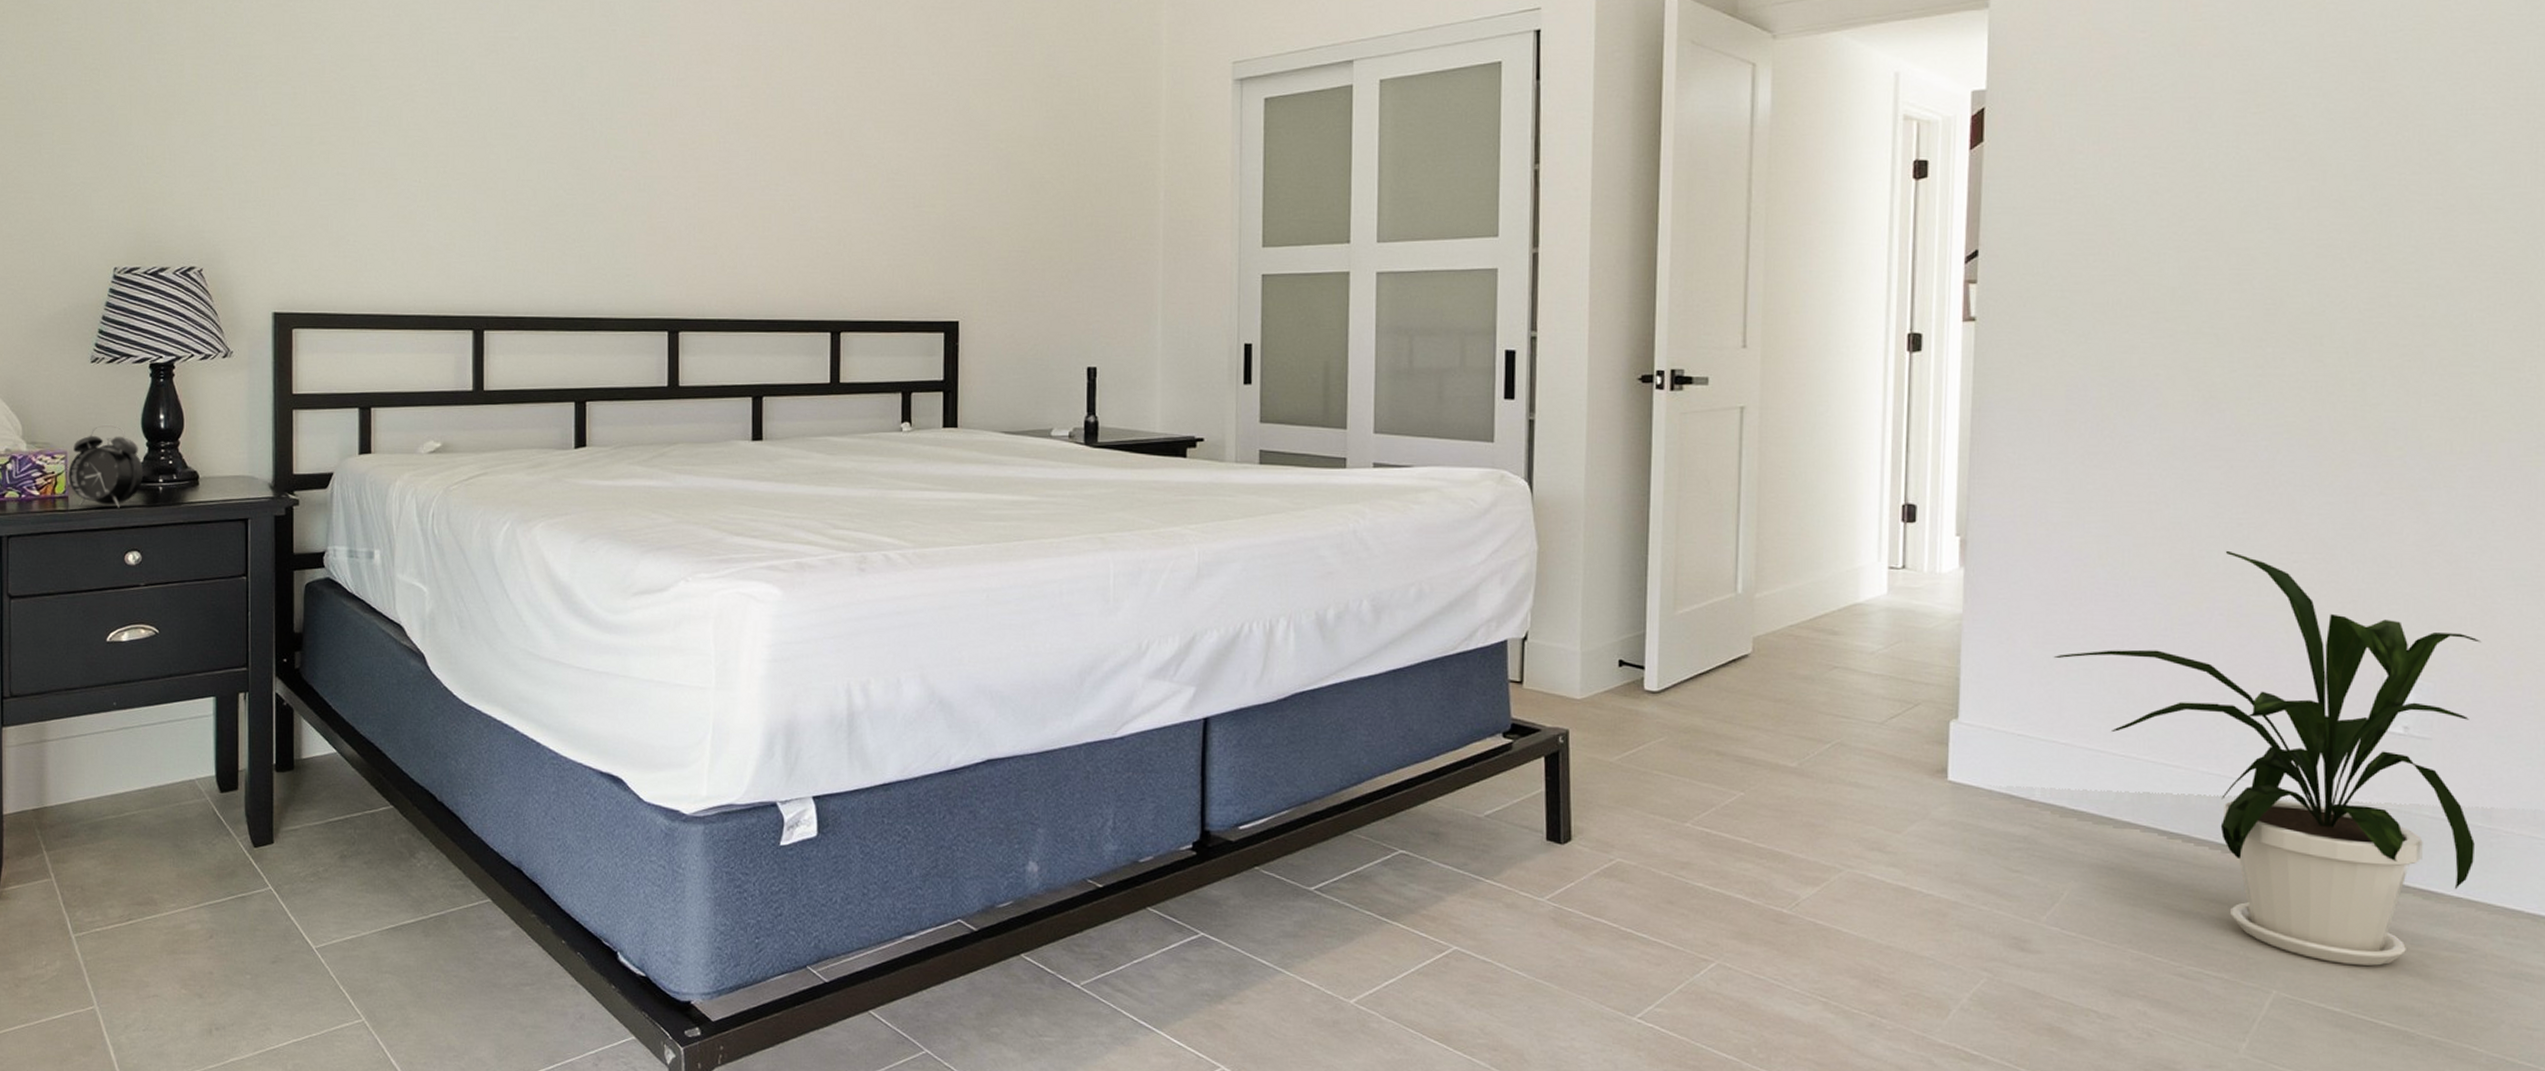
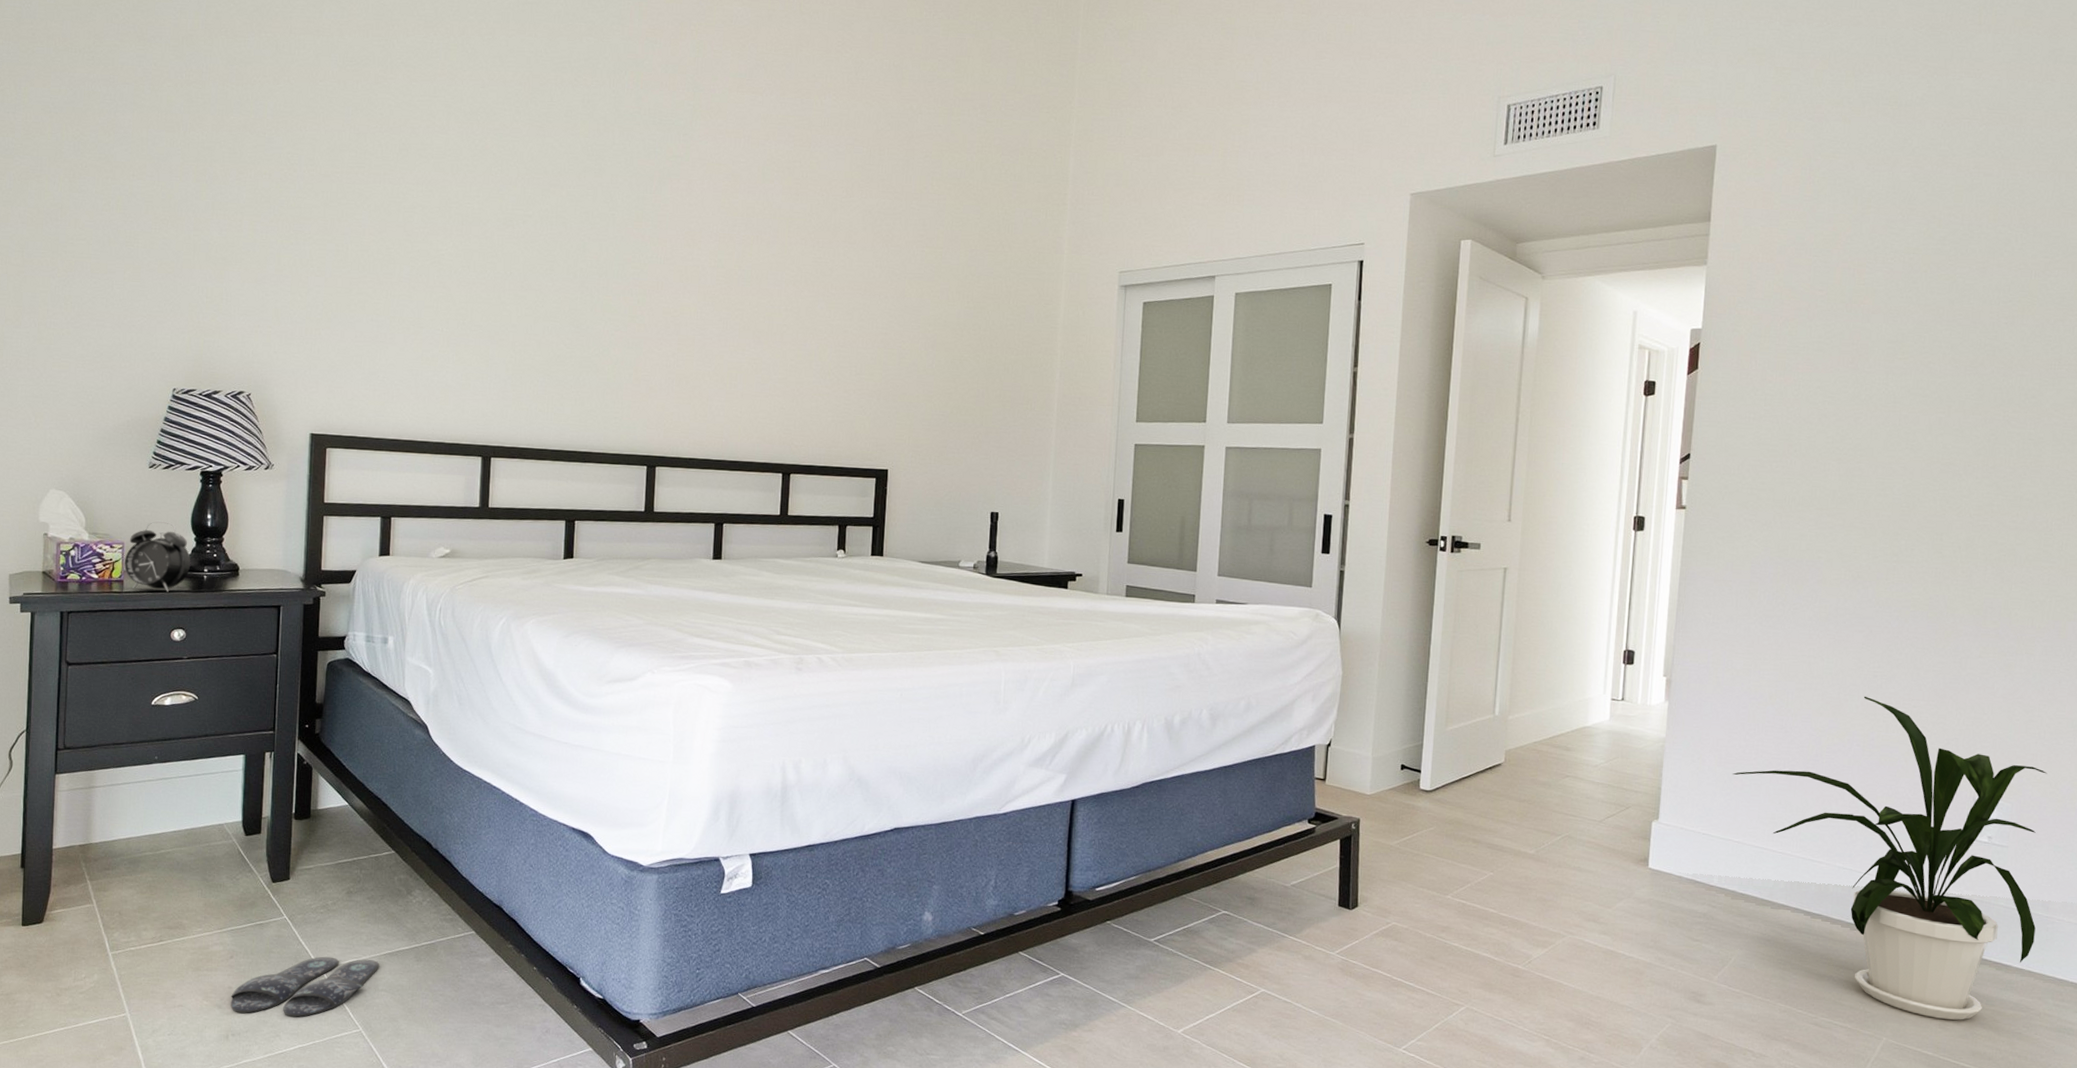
slippers: none [212,933,382,1007] -> present [230,956,380,1017]

